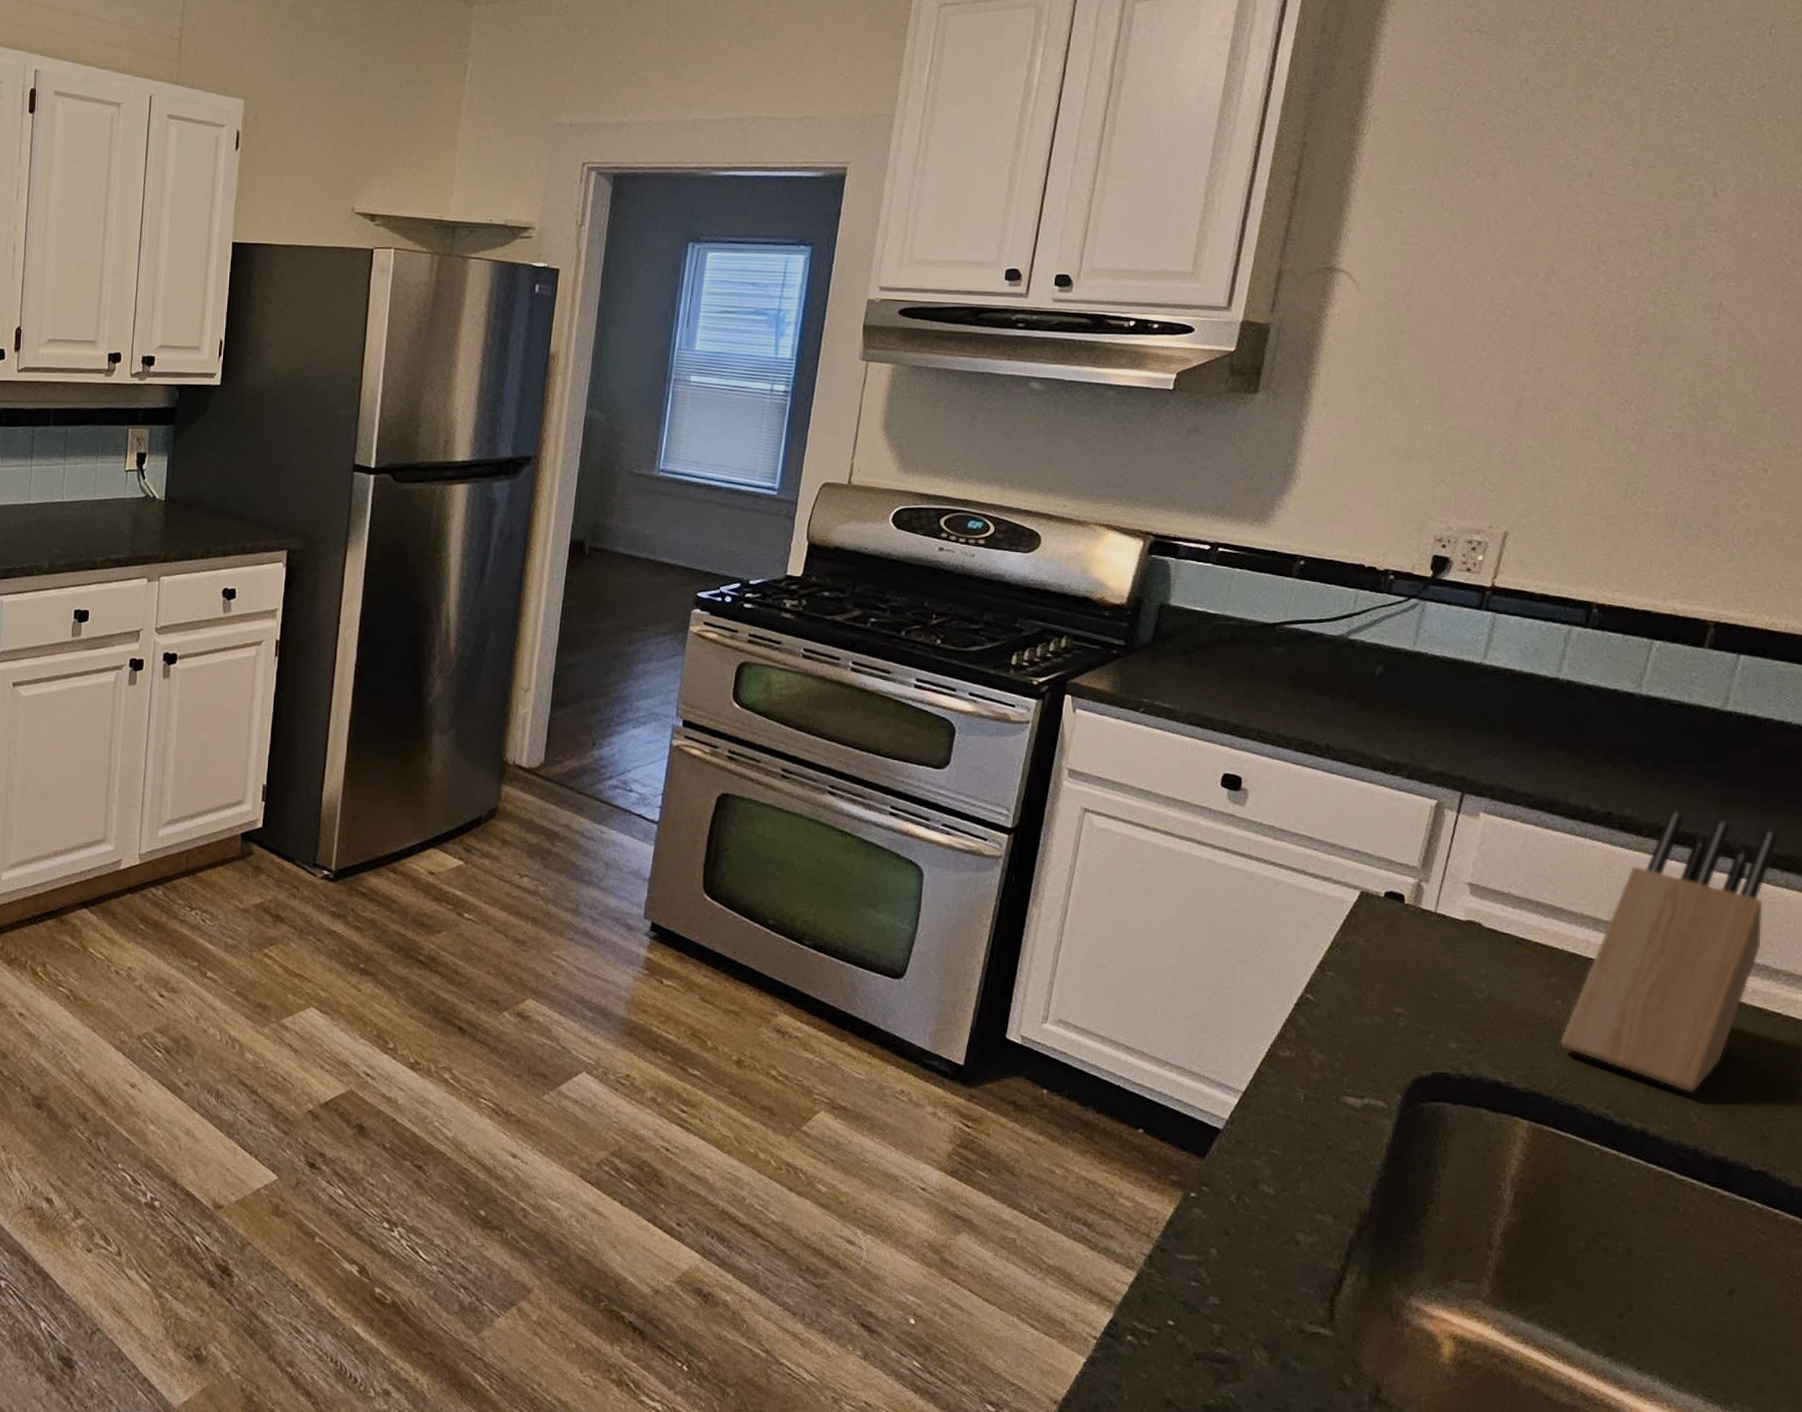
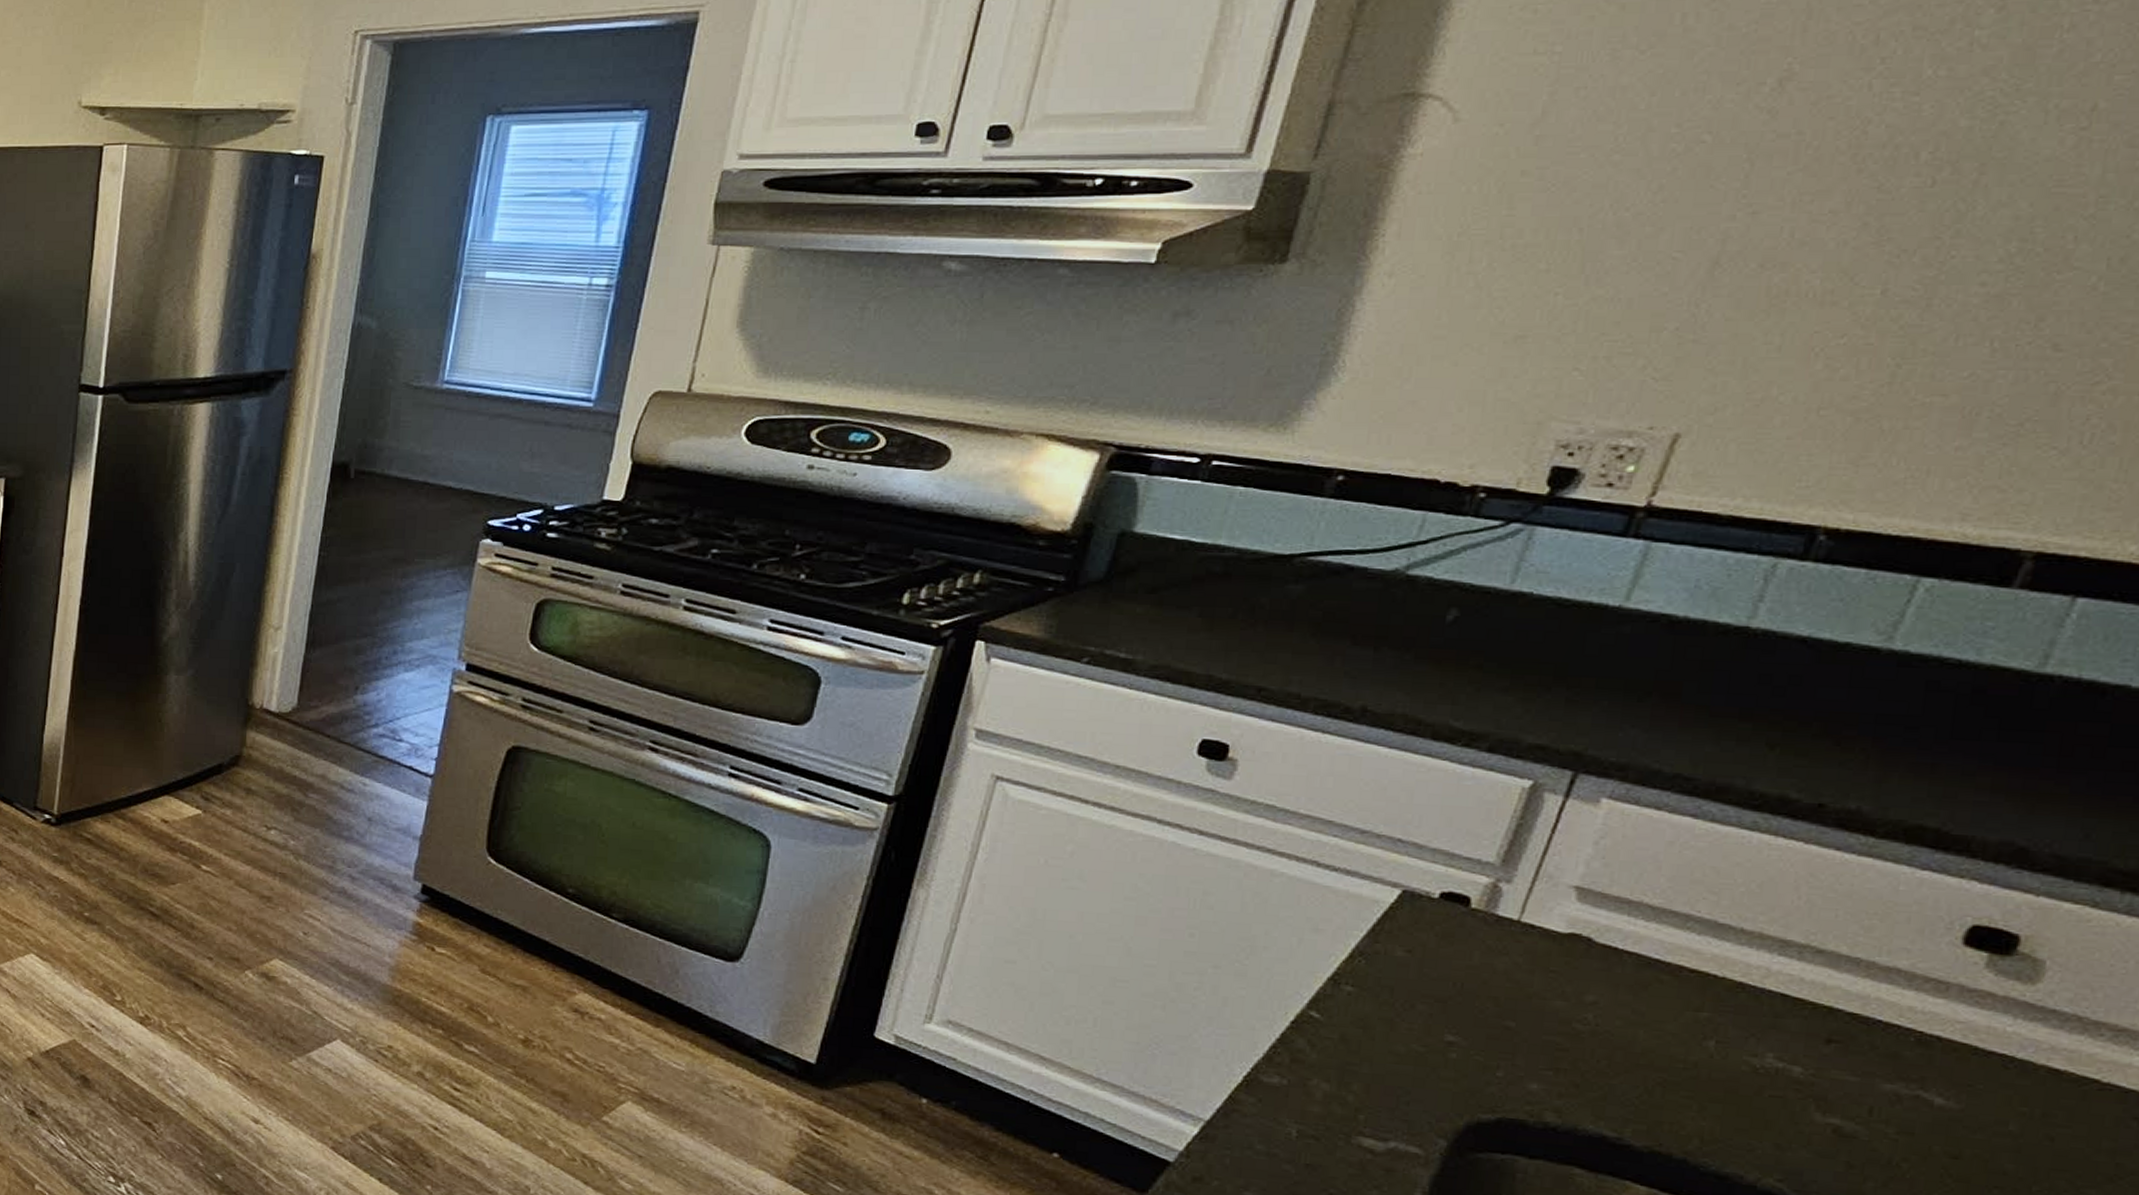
knife block: present [1559,810,1778,1093] -> none [1707,804,2121,1173]

